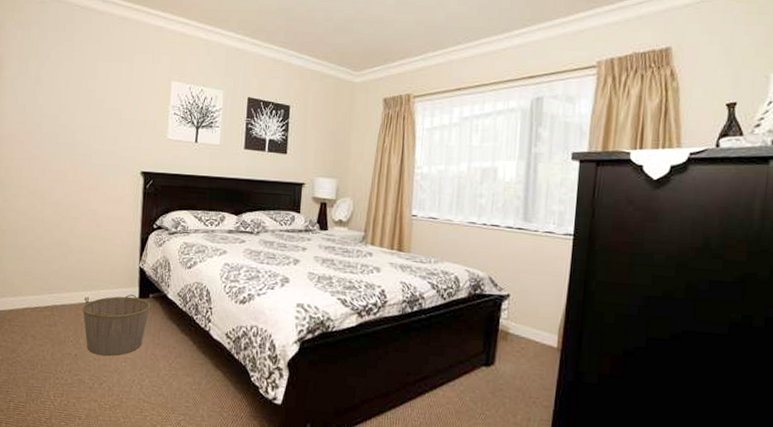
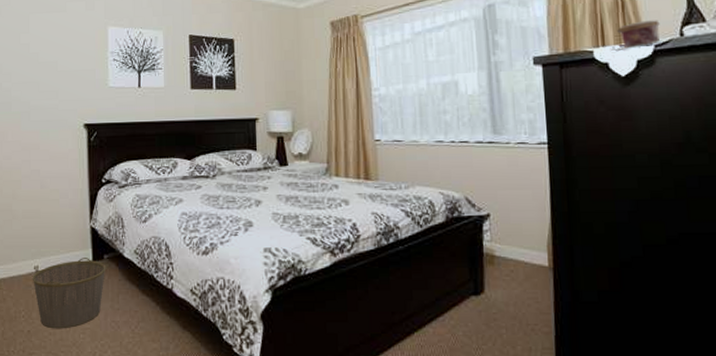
jewelry box: none [648,128,706,155] -> present [611,20,670,51]

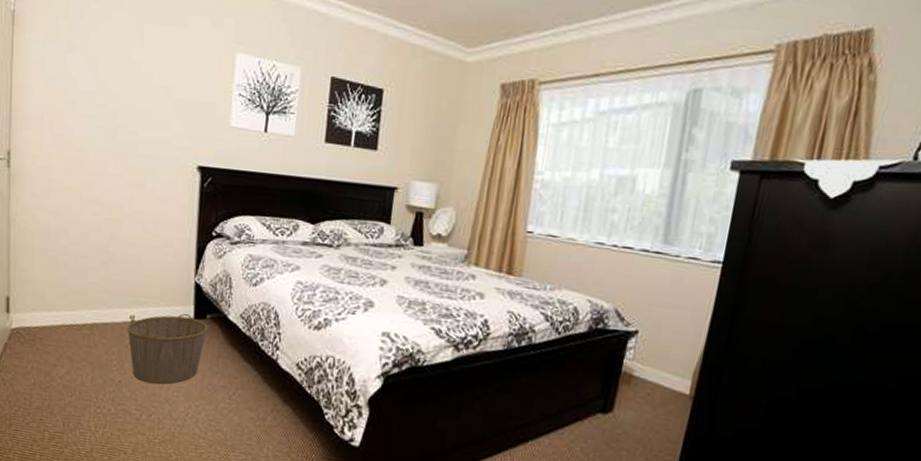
jewelry box: present [611,20,670,51] -> none [826,134,900,167]

